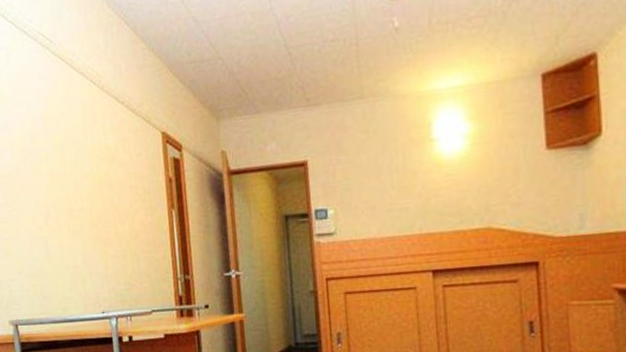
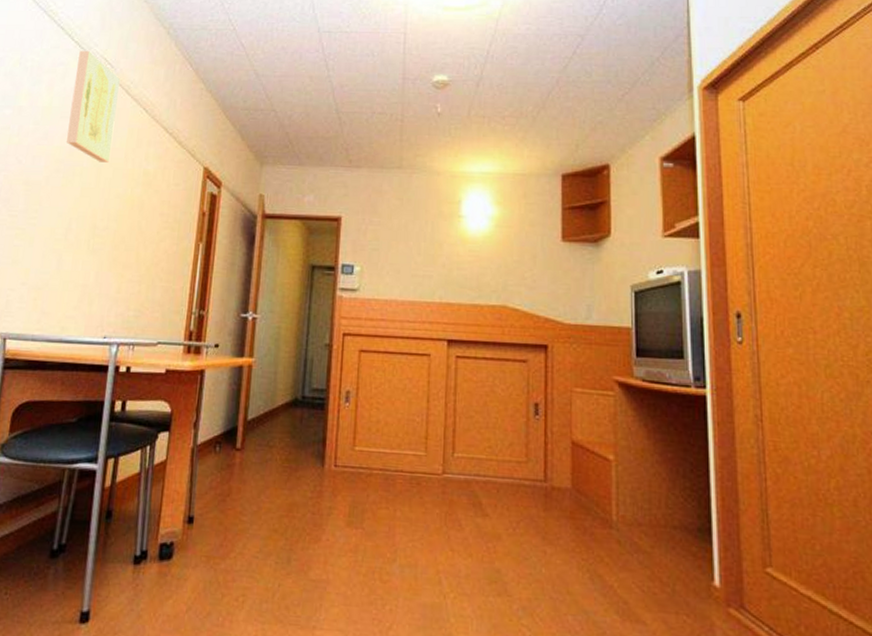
wall art: none [16,28,70,145] -> present [65,50,121,163]

